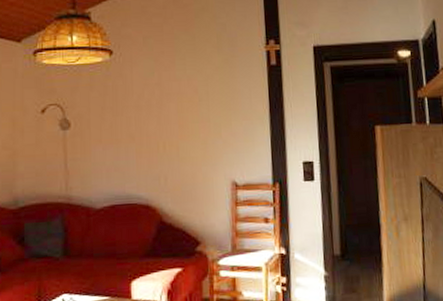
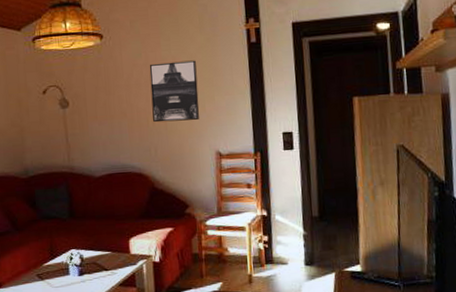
wall art: none [162,81,215,148] -> present [149,60,200,123]

